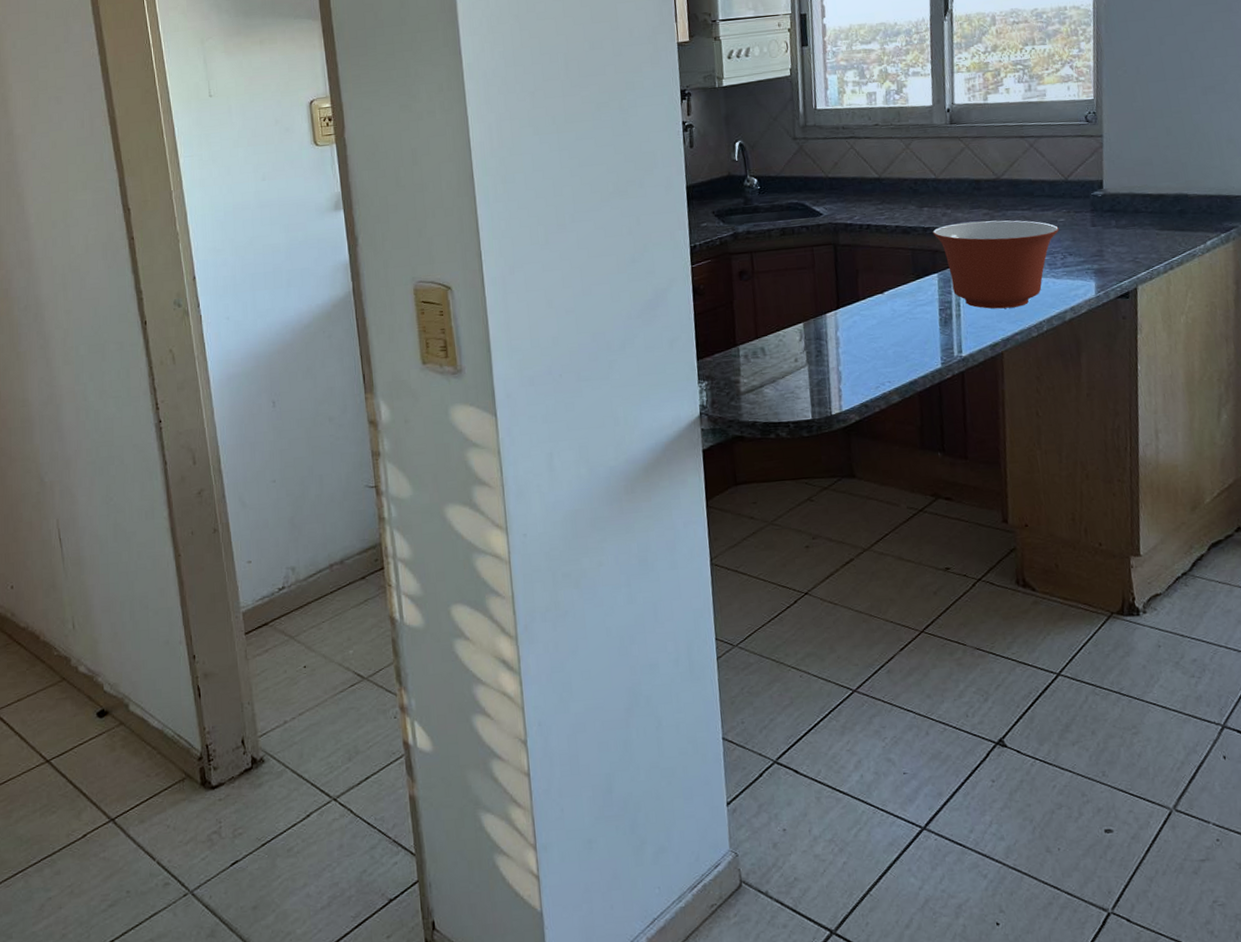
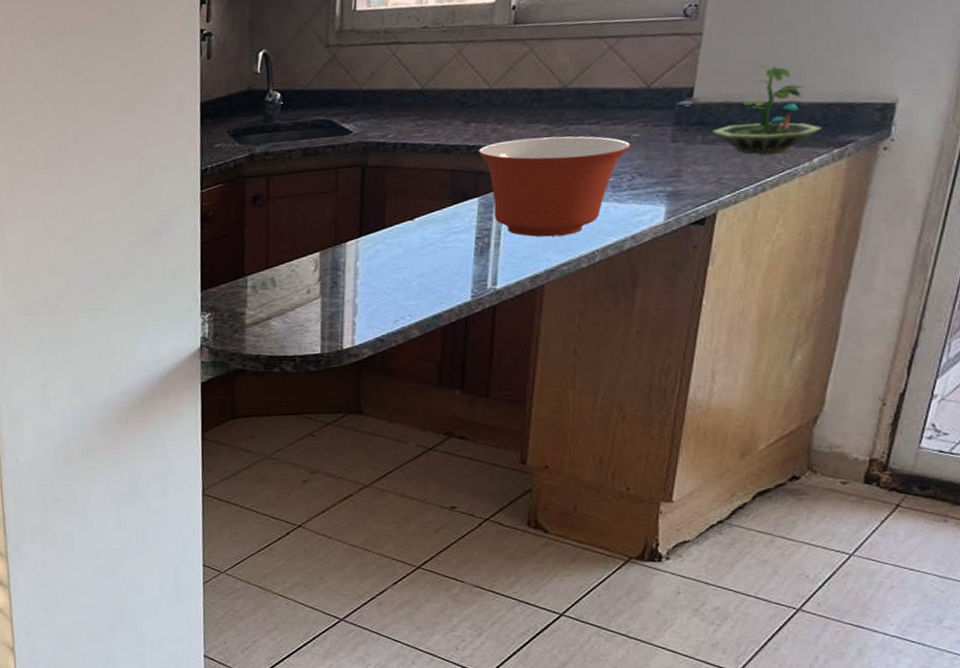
terrarium: none [1123,162,1209,238] -> present [712,64,821,155]

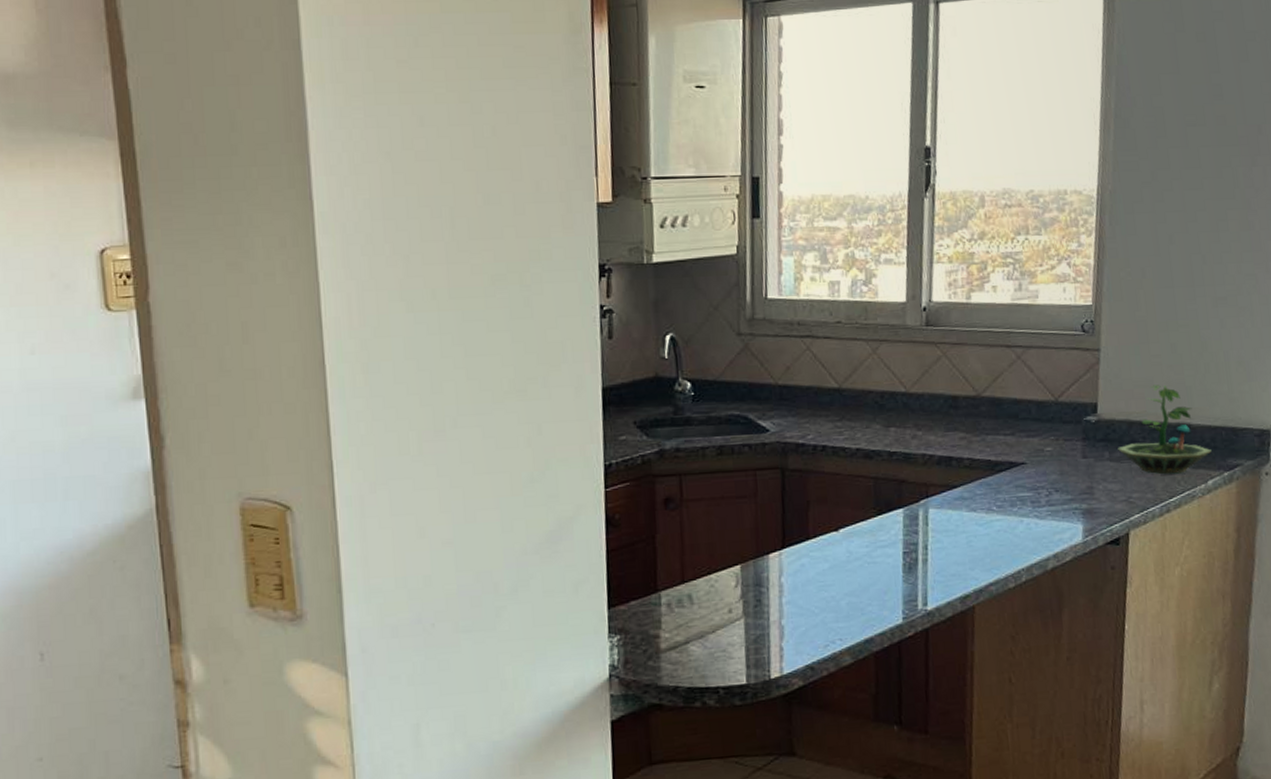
mixing bowl: present [478,136,631,237] -> none [899,446,1045,554]

